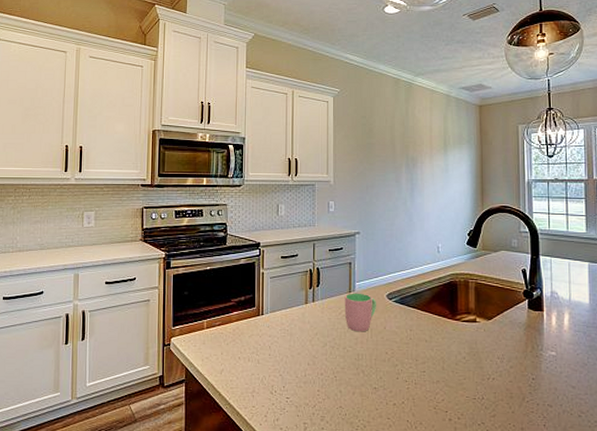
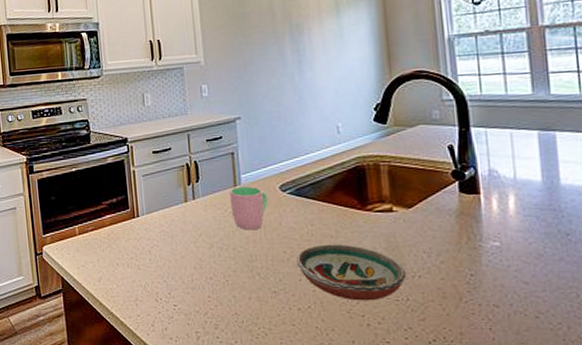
decorative bowl: none [396,347,483,399] -> present [296,244,407,301]

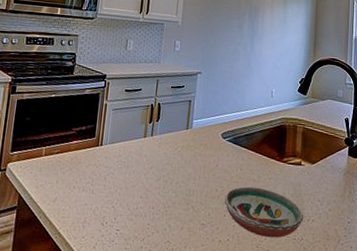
cup: present [229,186,269,230] -> none [180,129,212,169]

